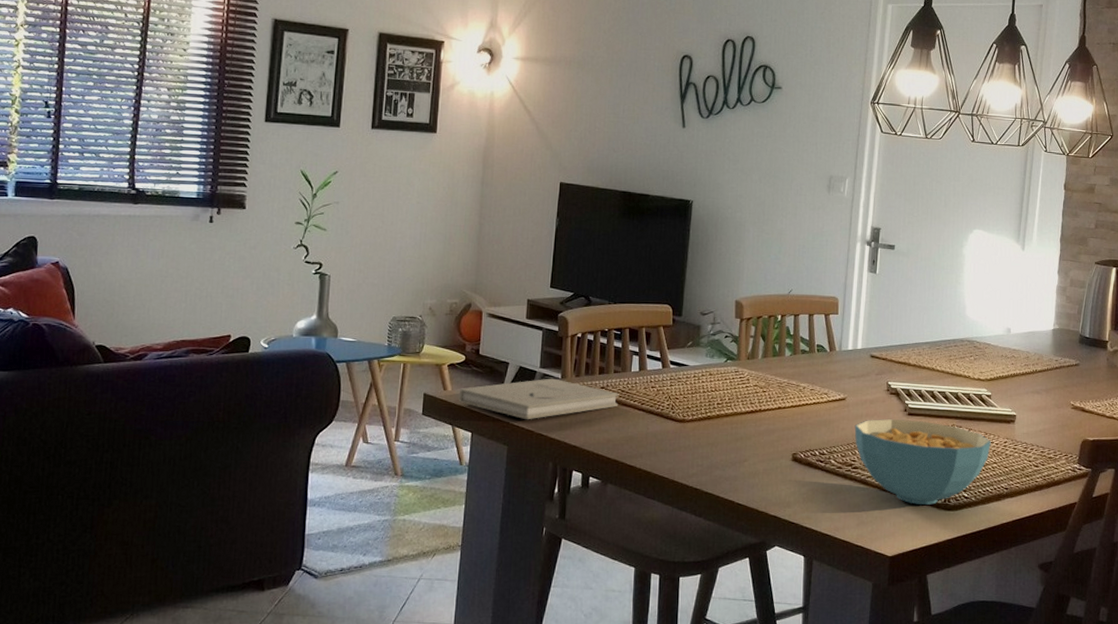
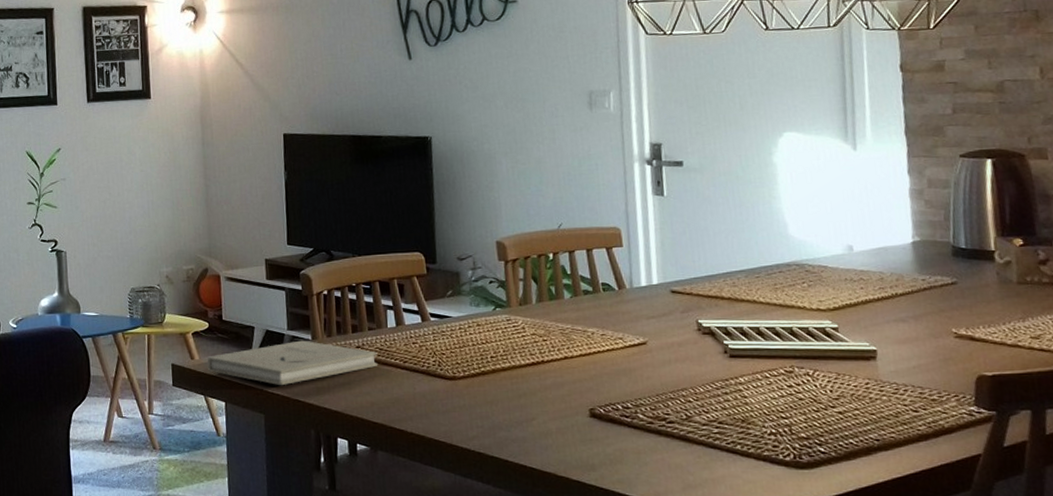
cereal bowl: present [854,419,991,505] -> none [662,363,848,463]

